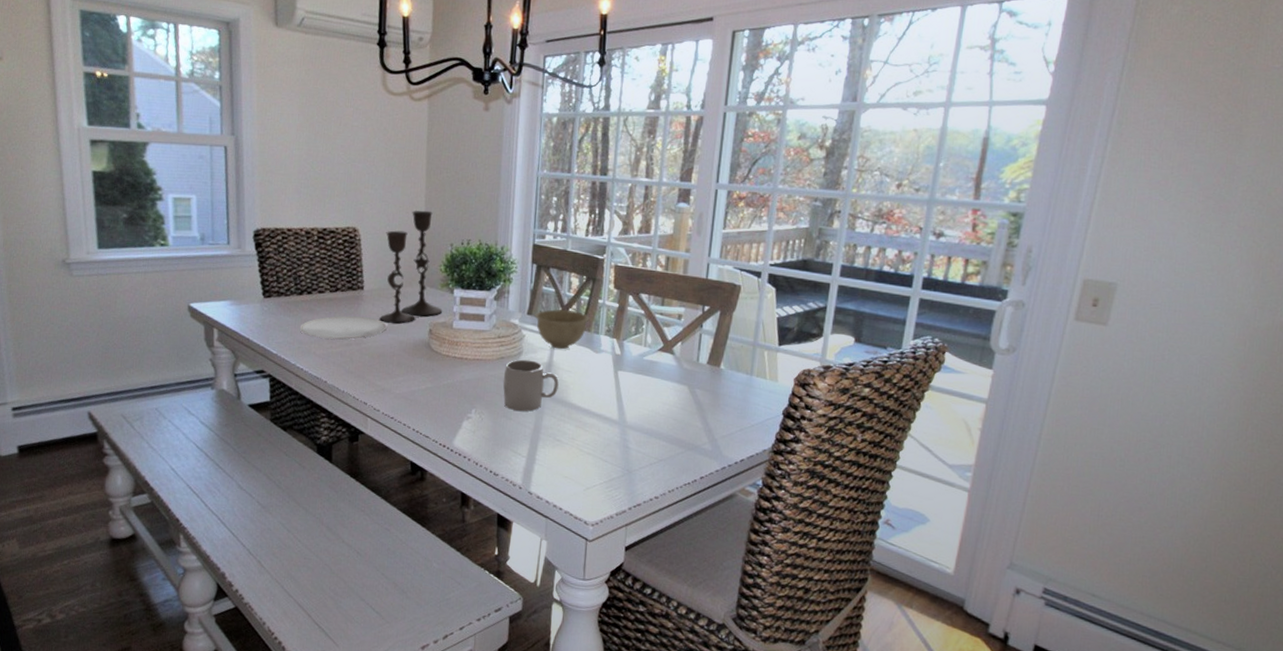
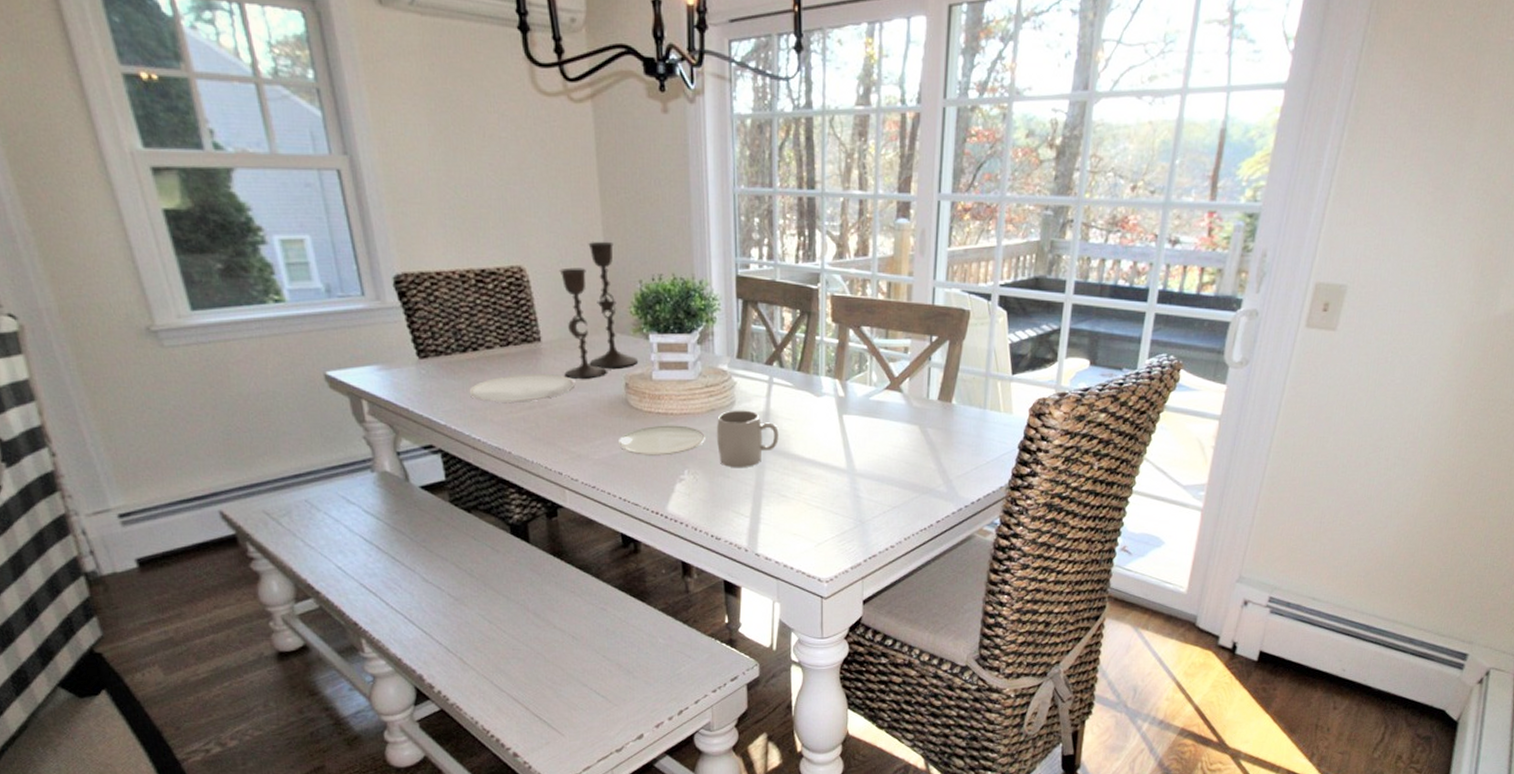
plate: none [418,367,494,395] -> present [619,425,705,456]
bowl: present [534,309,590,349] -> none [745,350,807,396]

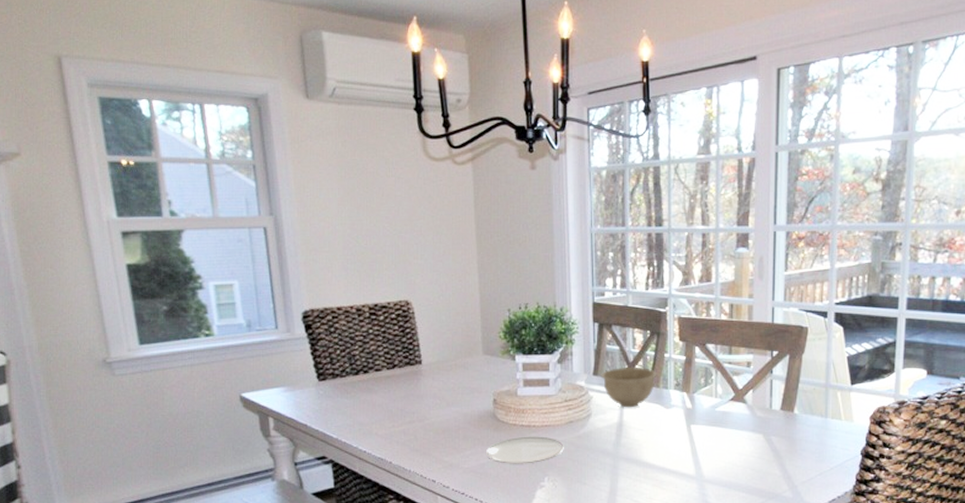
plate: present [469,374,575,402] -> none [358,392,449,418]
candlestick: present [559,241,639,379] -> none [440,277,506,396]
mug: present [716,410,779,467] -> none [574,422,631,474]
bowl: none [745,350,807,396] -> present [601,368,657,408]

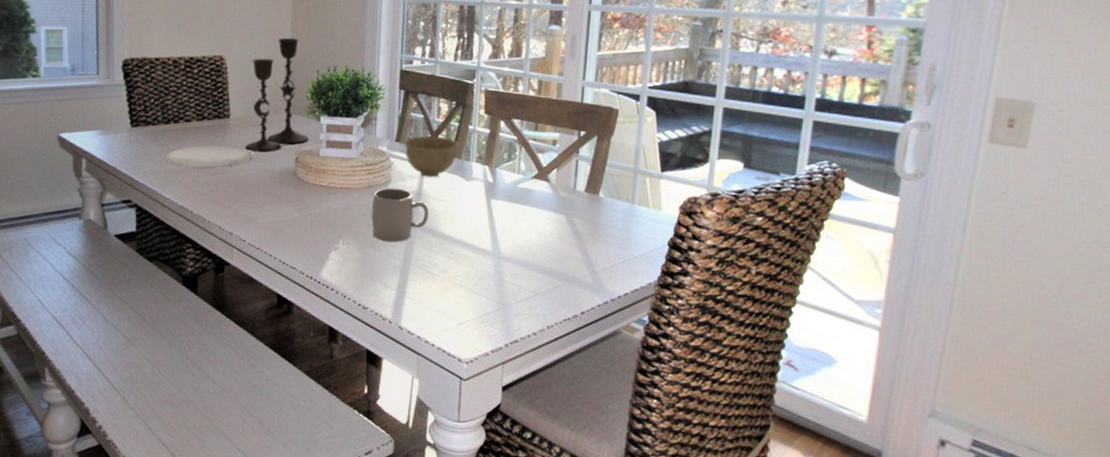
plate: none [358,392,449,418] -> present [166,144,253,169]
candlestick: none [440,277,506,396] -> present [245,37,309,152]
plate: present [486,436,564,464] -> none [284,196,361,225]
mug: none [574,422,631,474] -> present [371,188,429,242]

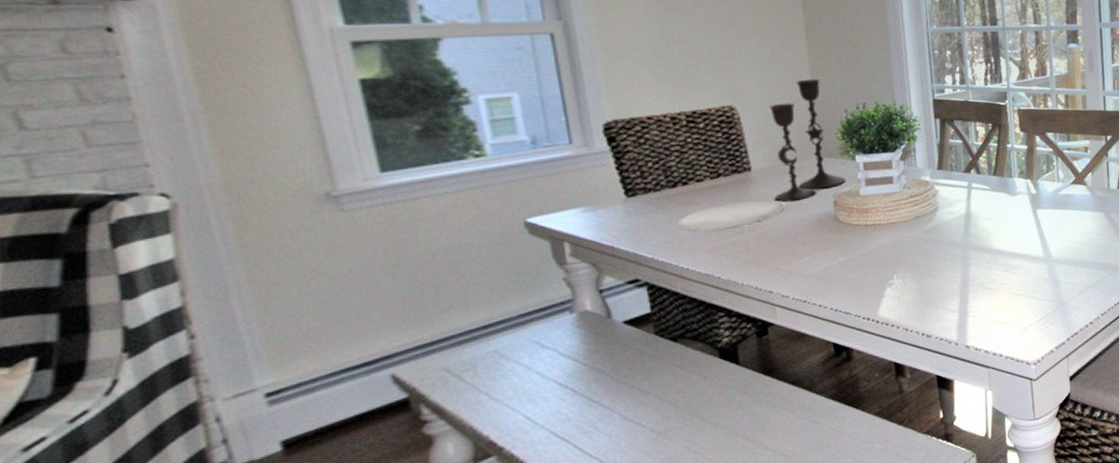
mug: present [371,188,429,242] -> none [922,214,980,267]
bowl: present [403,136,460,177] -> none [945,159,1001,199]

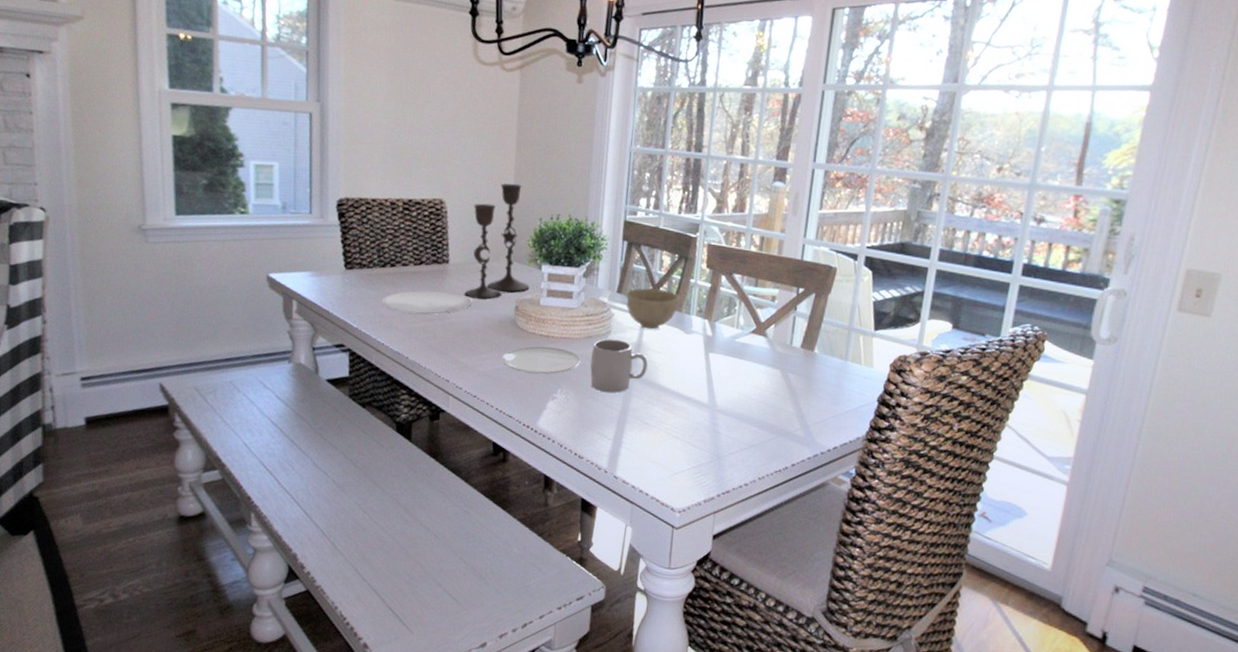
plate: none [829,234,912,266] -> present [502,346,581,374]
mug: none [922,214,980,267] -> present [590,339,648,393]
bowl: none [945,159,1001,199] -> present [624,288,681,329]

